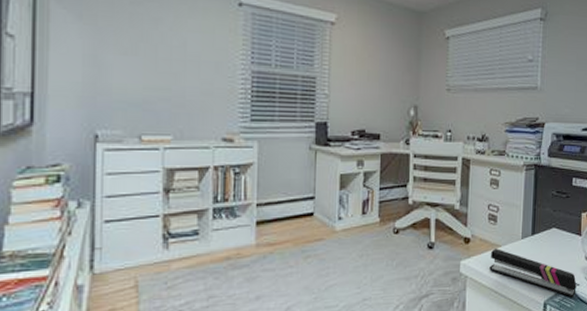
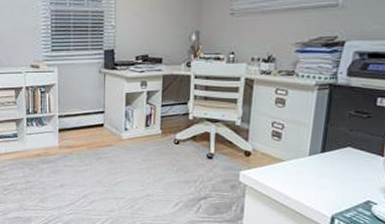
stapler: present [489,248,577,298] -> none [270,163,374,215]

